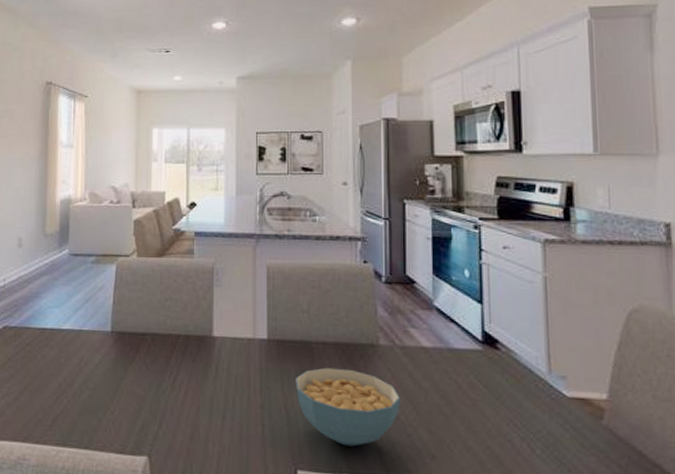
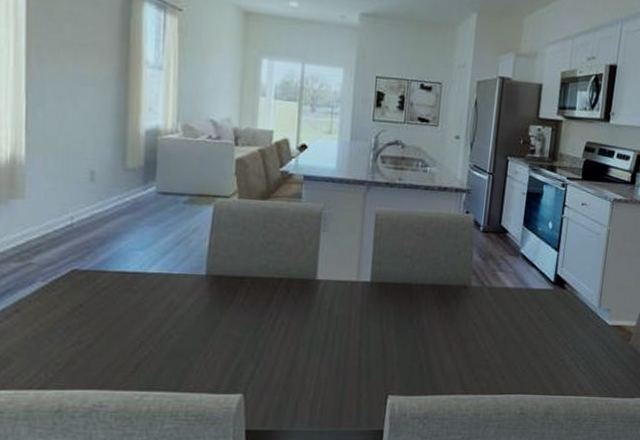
cereal bowl: present [296,367,400,447] -> none [393,306,483,373]

